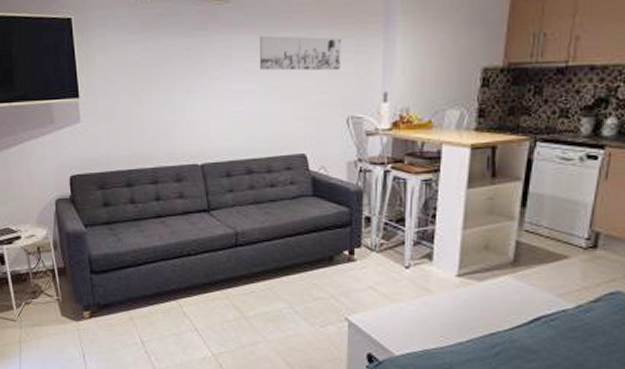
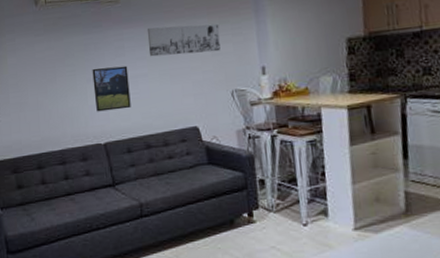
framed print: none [193,78,234,129] -> present [92,65,131,112]

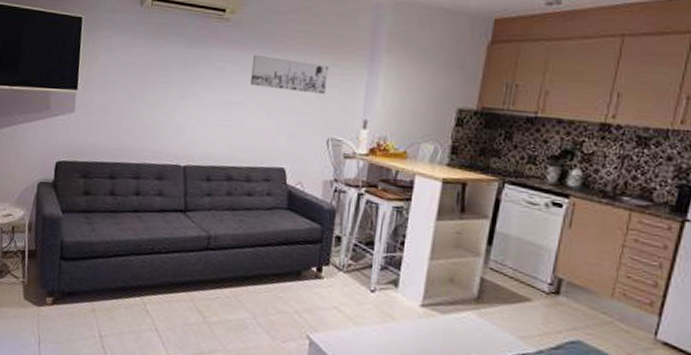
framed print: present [92,65,131,112] -> none [183,85,225,135]

